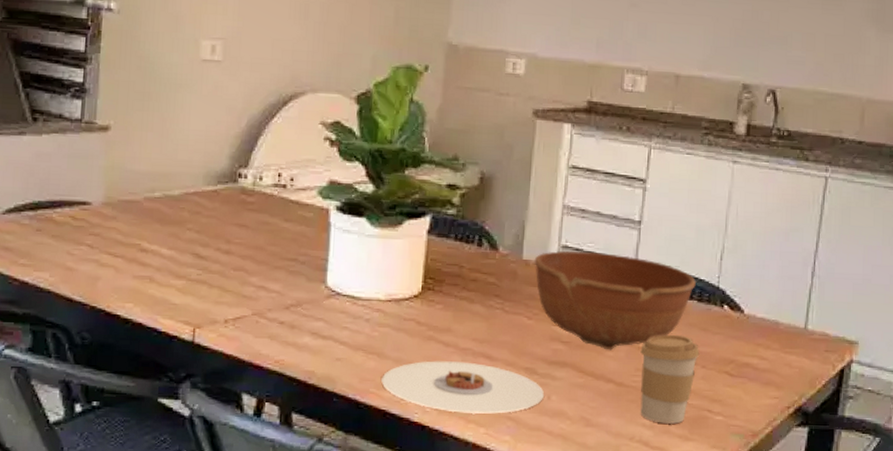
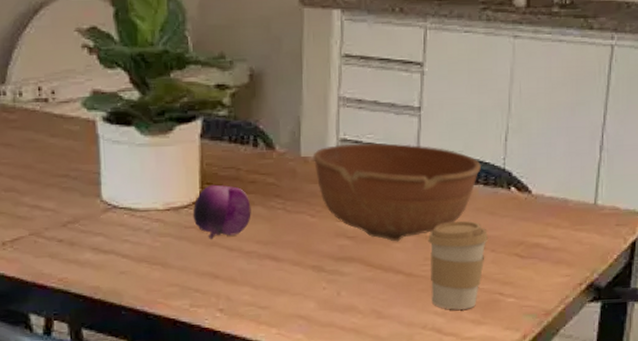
plate: present [381,361,544,414] -> none [168,265,333,316]
fruit: none [413,279,470,333] -> present [192,184,251,239]

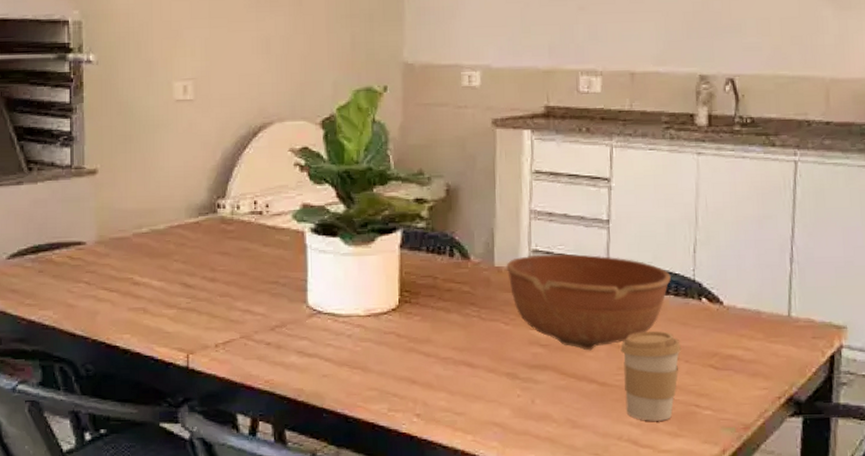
fruit: present [192,184,251,239] -> none [392,292,448,345]

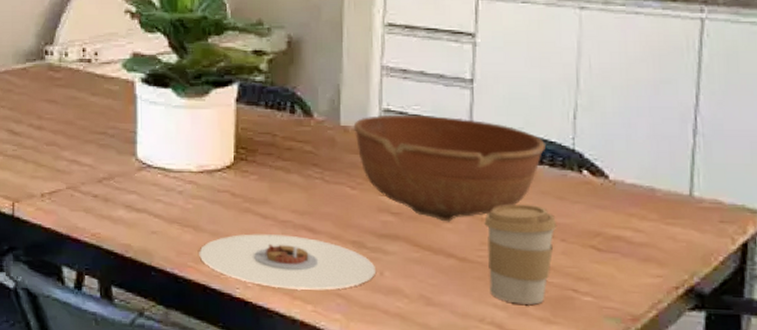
plate: none [367,371,527,421] -> present [199,234,375,290]

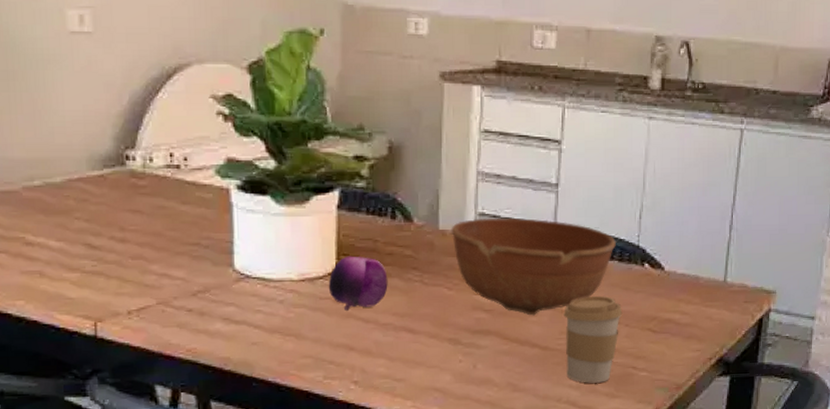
plate: present [199,234,375,290] -> none [301,337,469,388]
fruit: none [226,149,287,205] -> present [328,256,388,311]

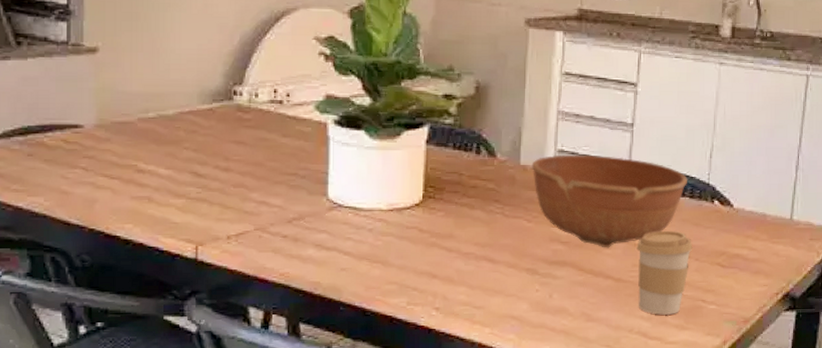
fruit: present [328,256,388,311] -> none [415,188,471,240]

